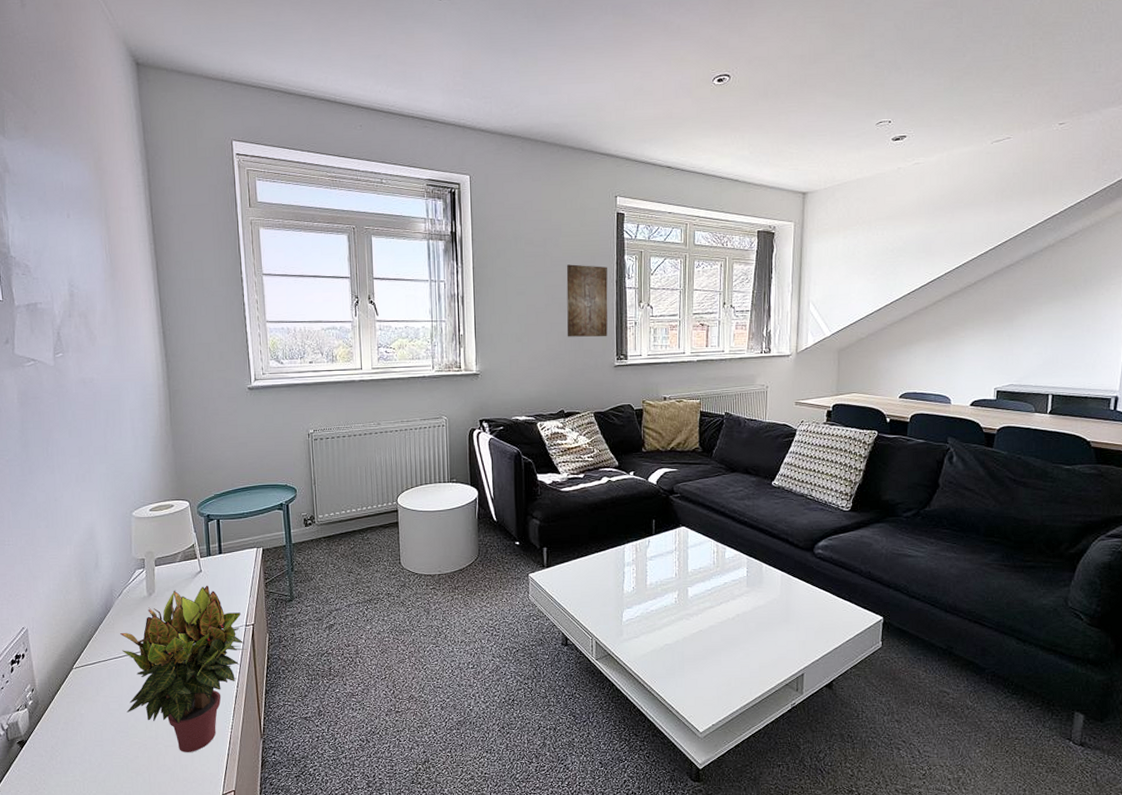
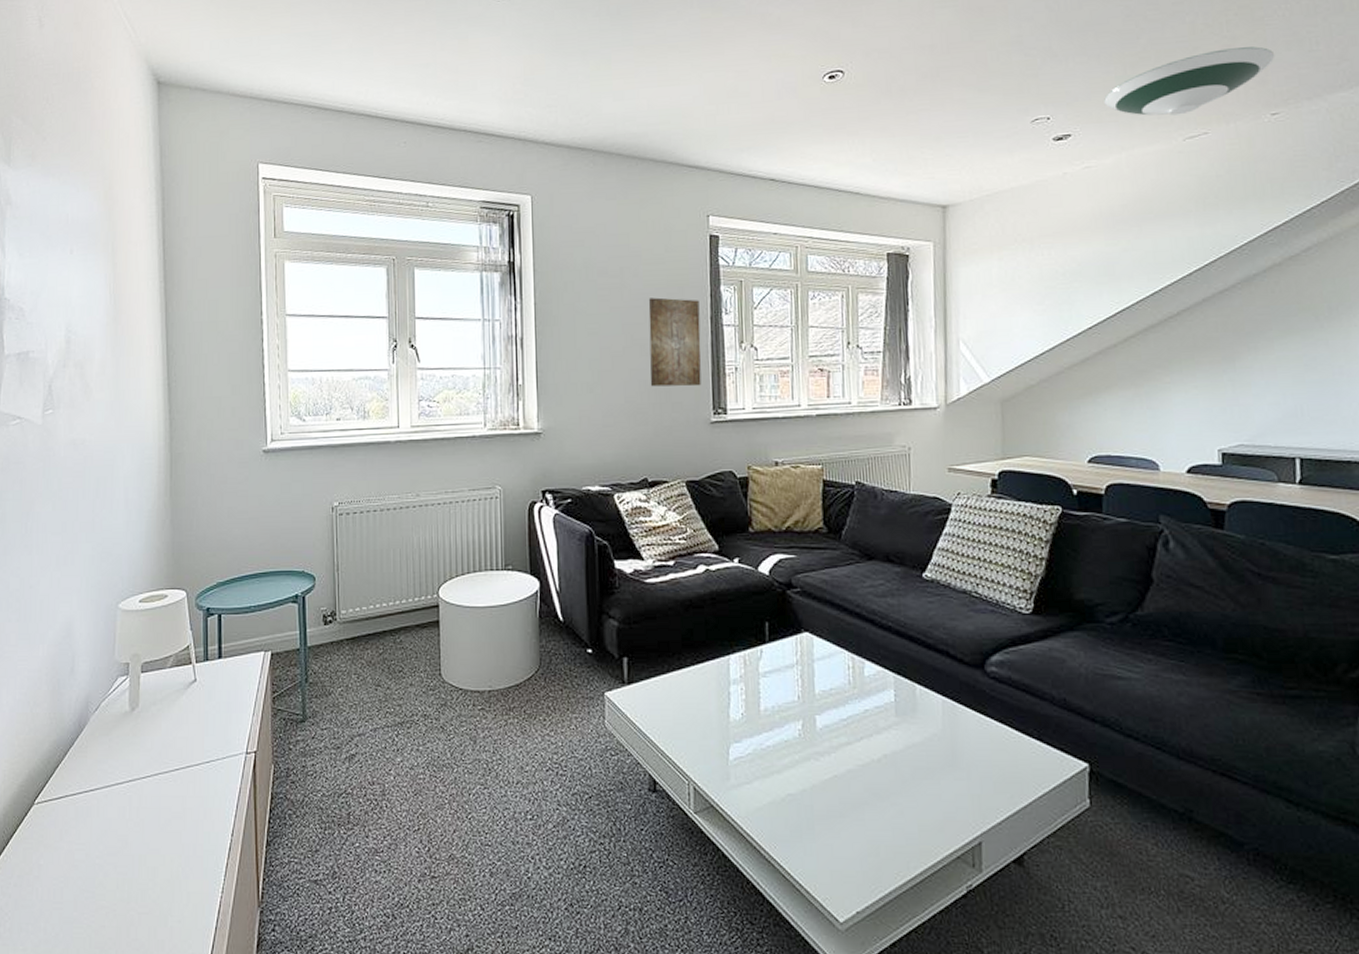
potted plant: present [120,585,247,752] -> none [94,699,246,923]
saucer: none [934,67,1067,123] -> present [1104,46,1275,116]

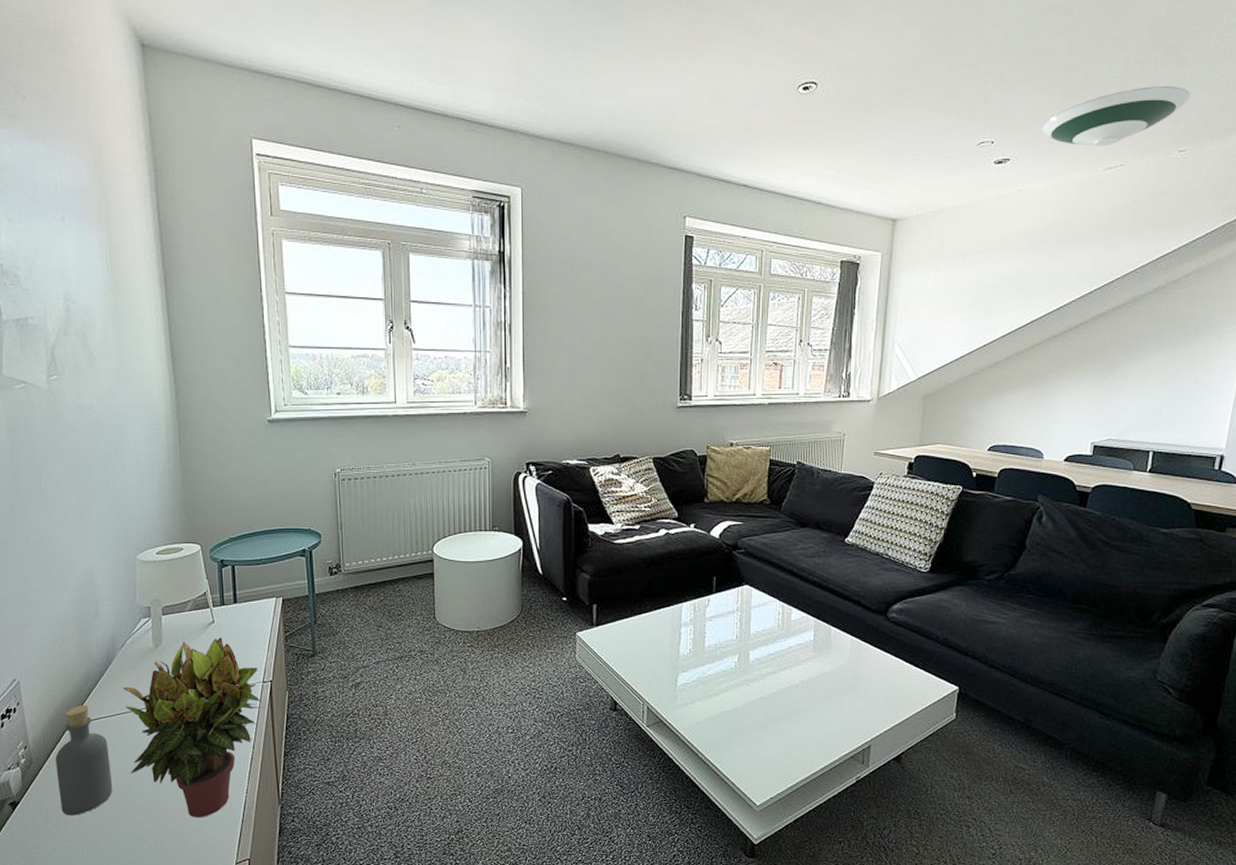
bottle: none [14,780,74,917] -> present [55,705,113,815]
potted plant: none [94,699,246,923] -> present [123,637,264,817]
wall art: present [648,297,701,387] -> none [625,292,672,375]

